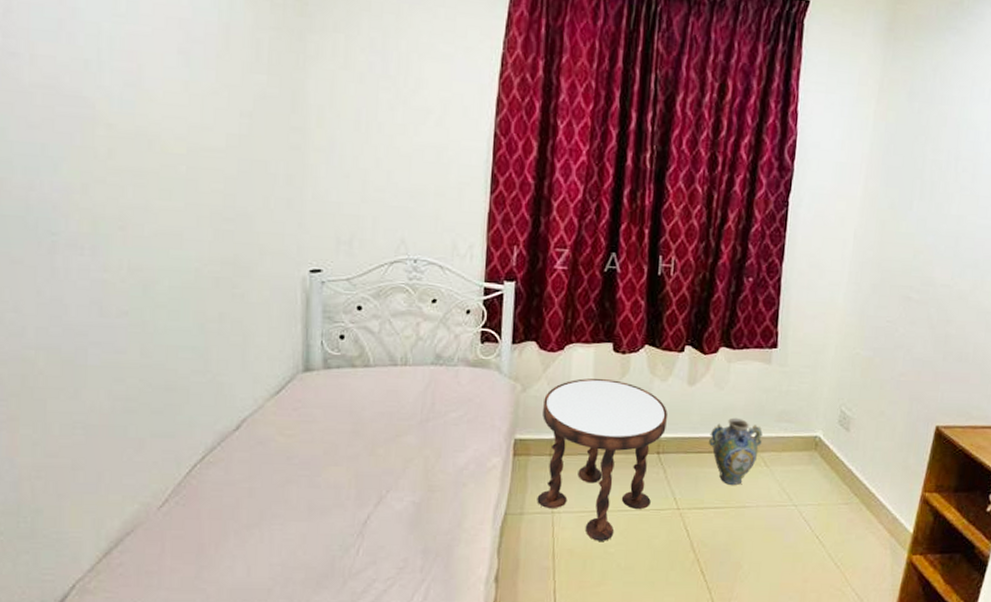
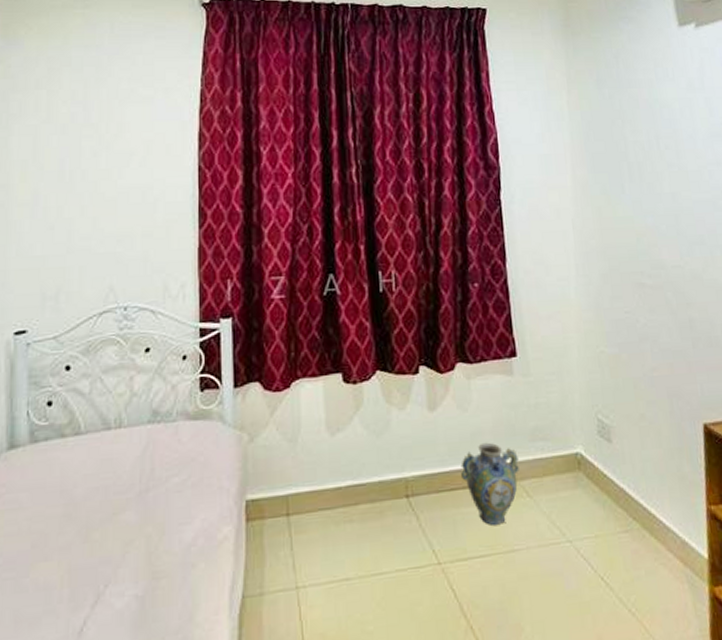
side table: present [537,378,667,541] -> none [274,415,412,619]

